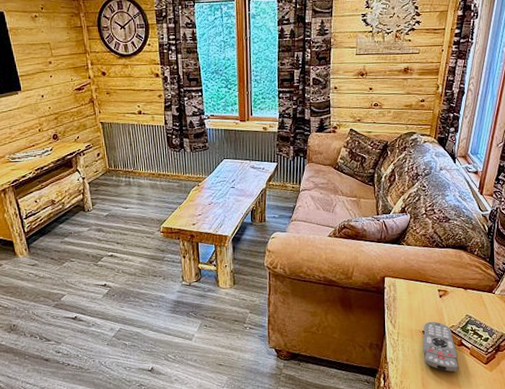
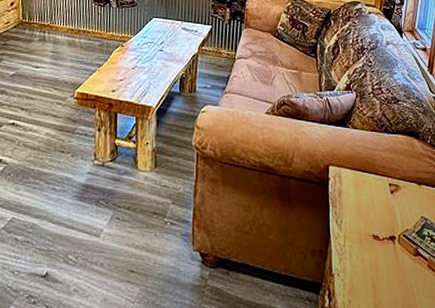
remote control: present [423,321,459,373] -> none [373,223,416,291]

